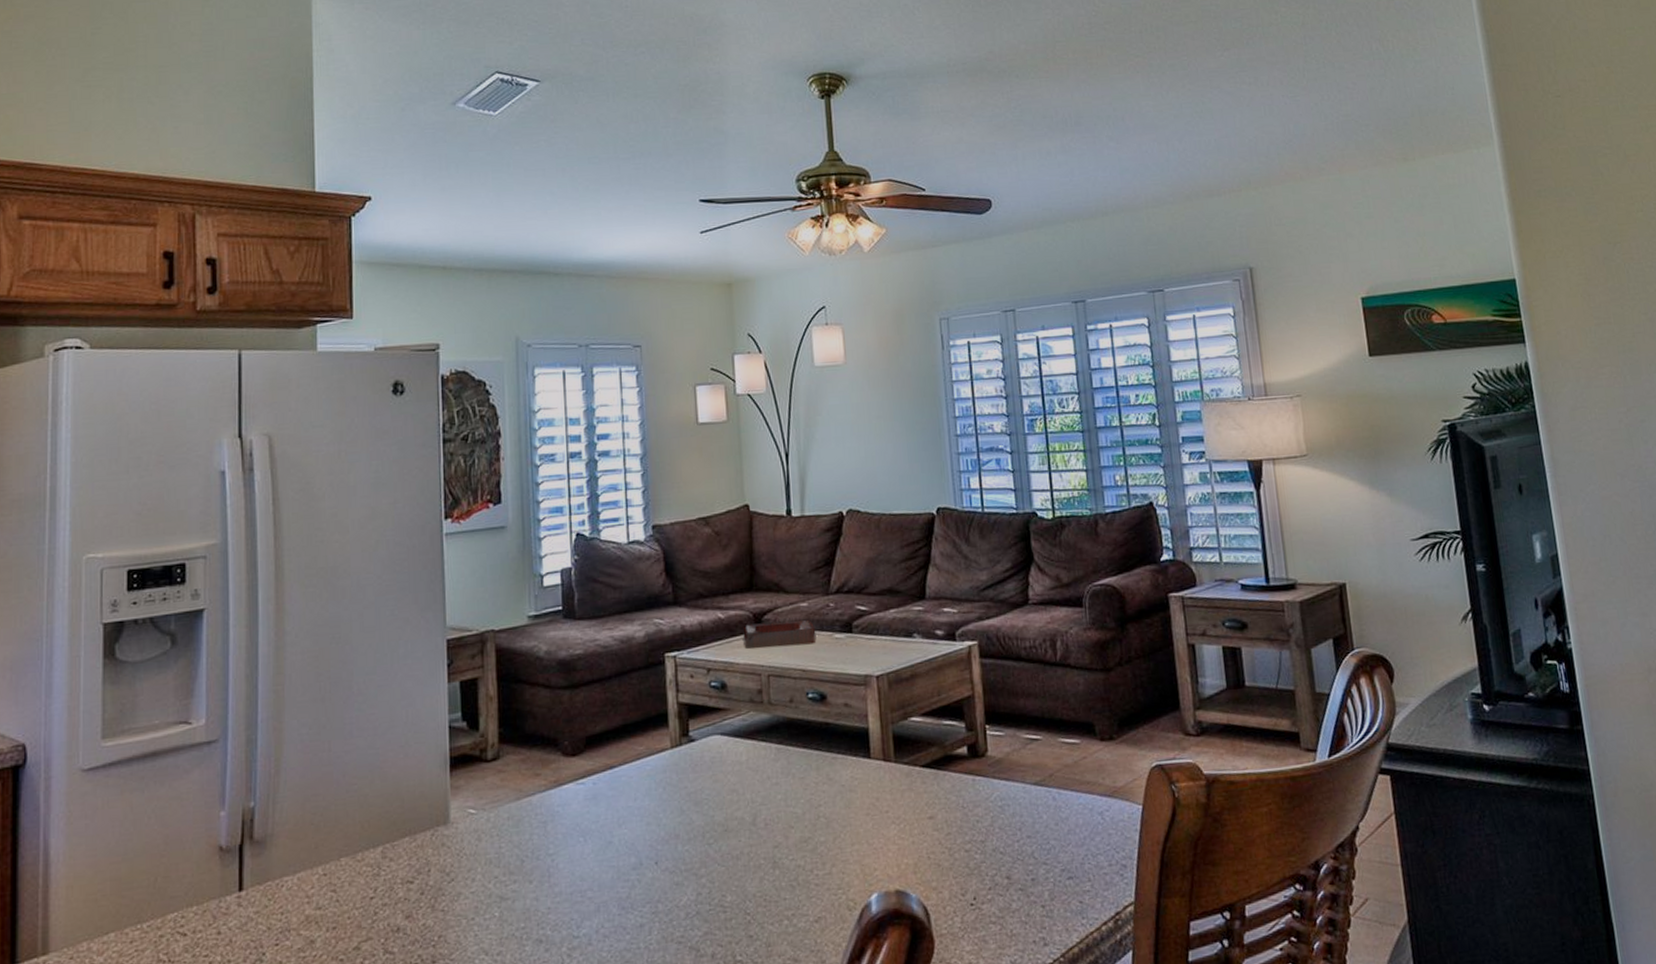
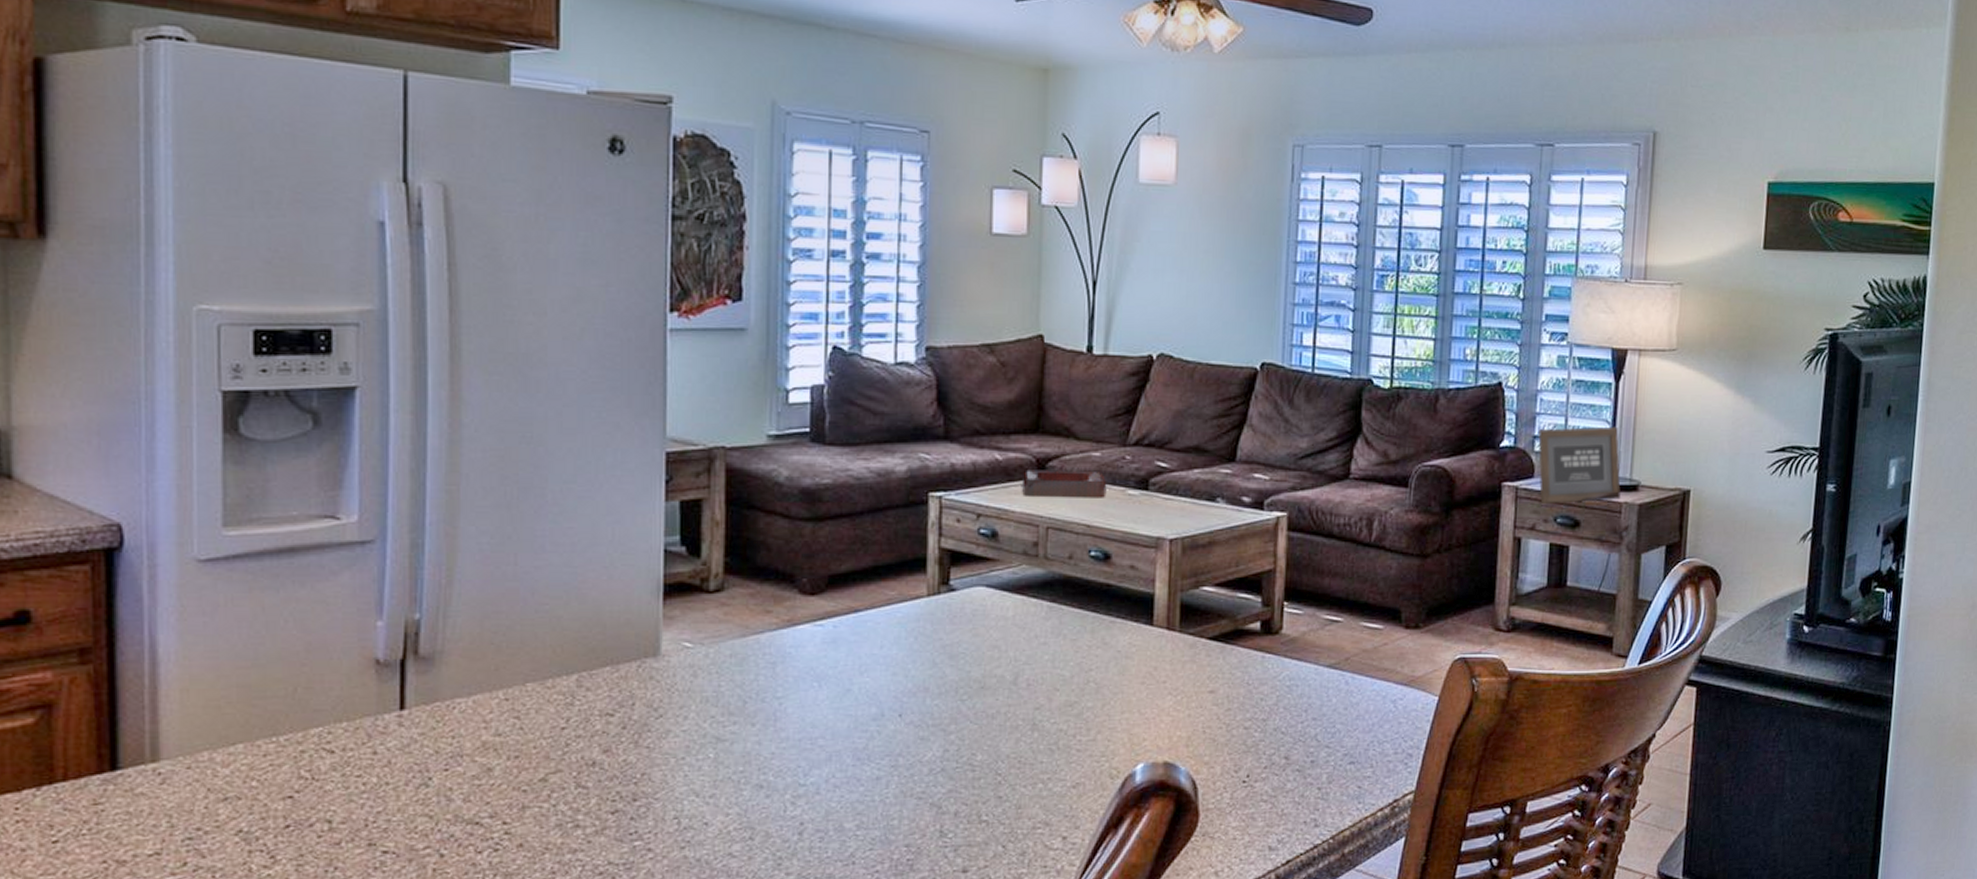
picture frame: none [1194,531,1281,611] -> present [1538,426,1621,505]

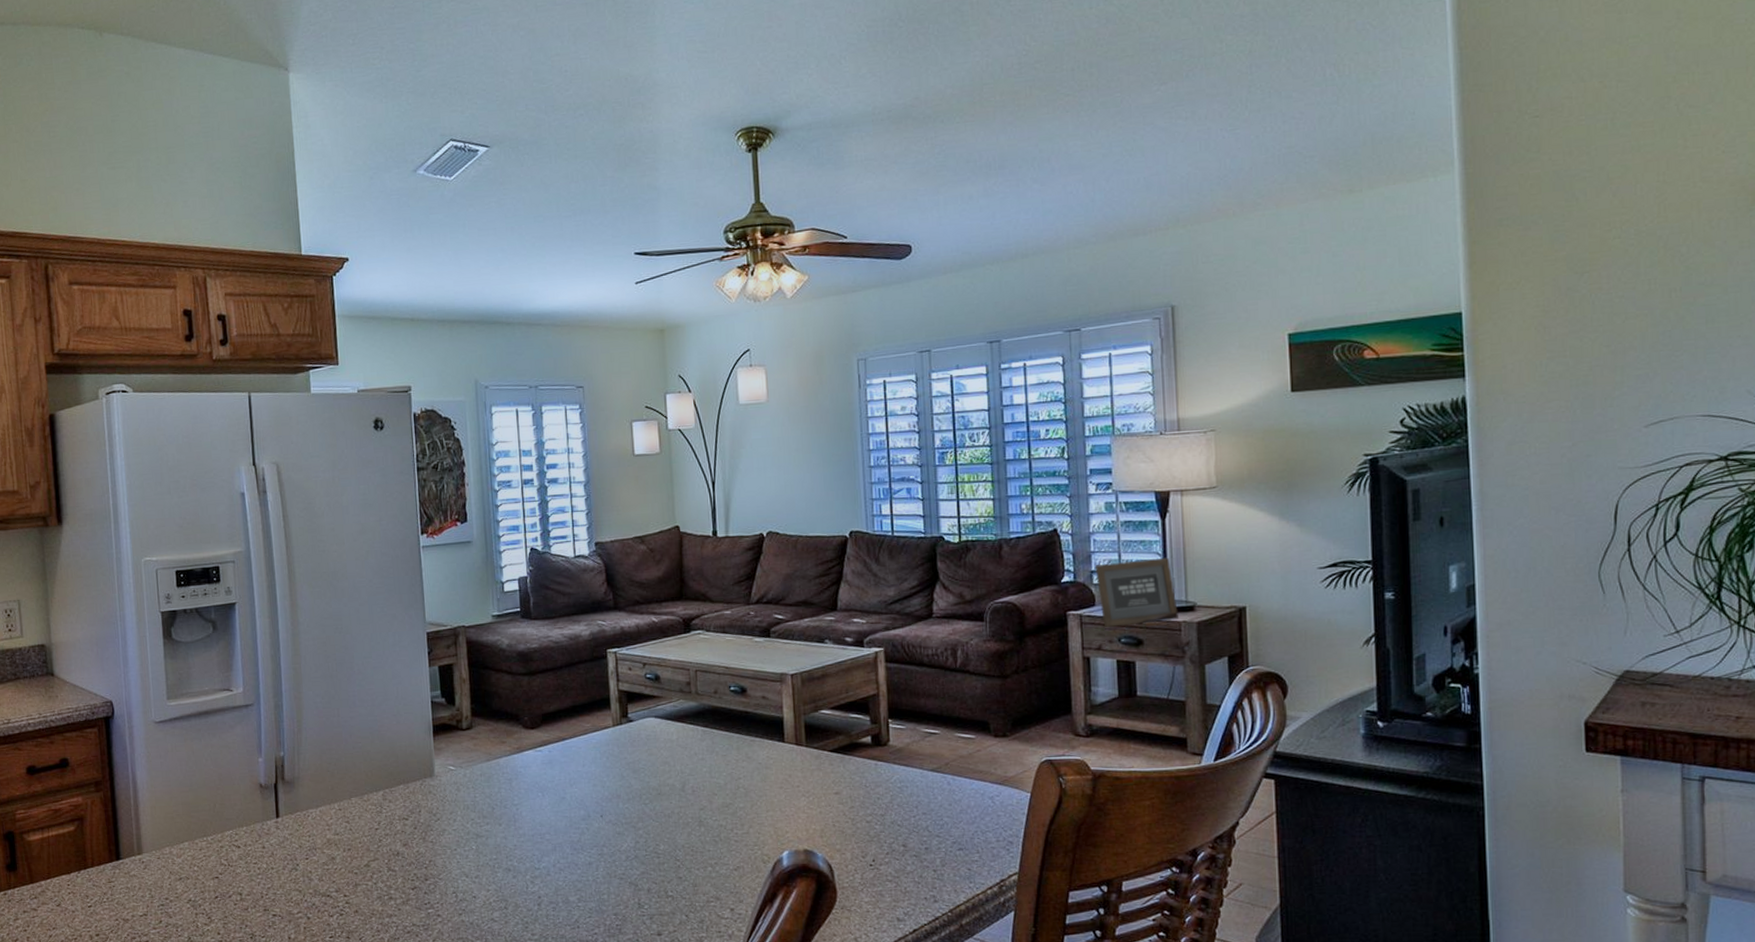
decorative tray: present [1022,470,1107,498] -> none [674,625,738,649]

